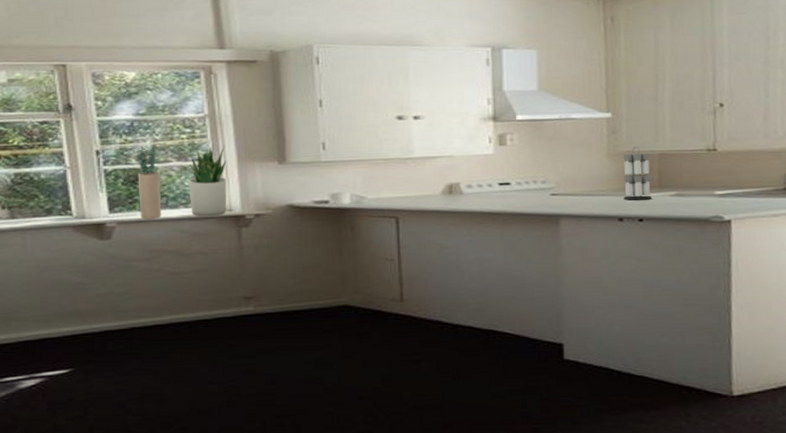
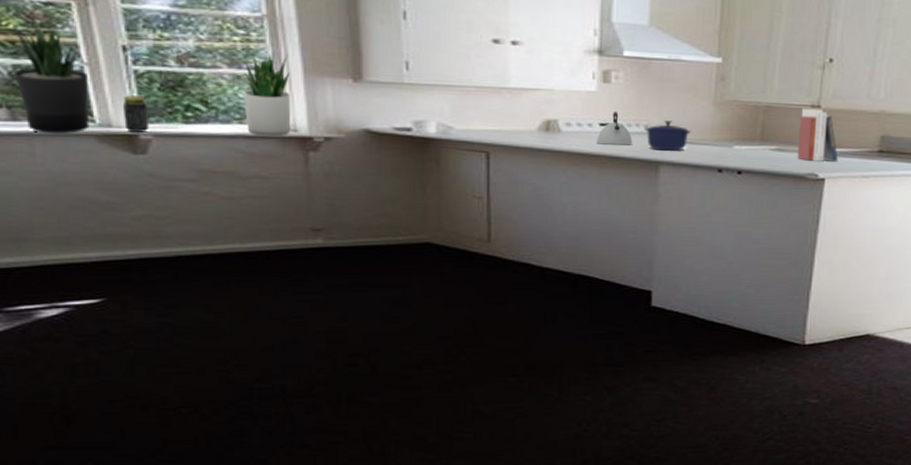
planter: none [15,137,70,228] -> present [14,20,89,135]
jar: none [94,191,114,221] -> present [122,95,150,132]
vase: present [138,141,162,220] -> none [178,41,210,135]
kettle: none [497,171,532,203] -> present [597,112,633,145]
cooking pot: none [541,175,588,205] -> present [643,120,691,152]
spice rack: present [623,146,652,201] -> none [725,96,756,153]
books: none [696,152,742,204] -> present [797,108,838,162]

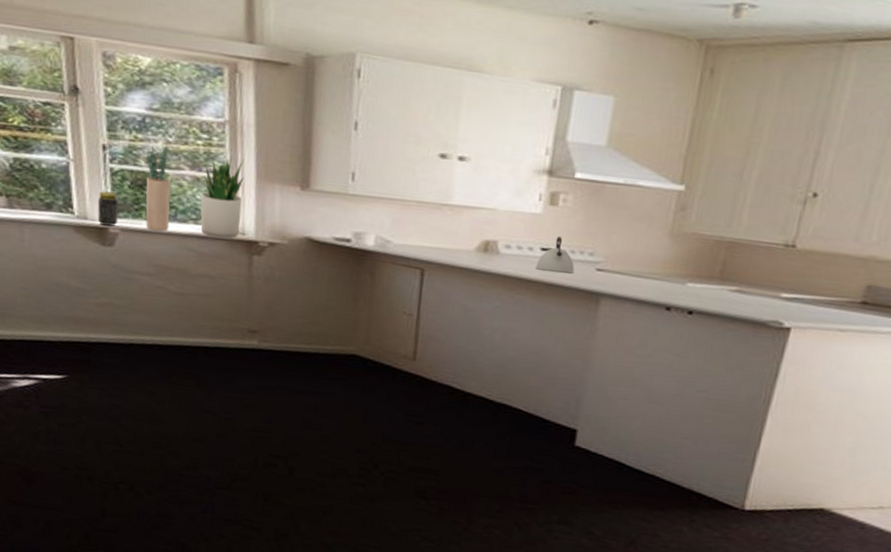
planter: present [14,20,89,135] -> none [14,118,73,223]
vase: none [178,41,210,135] -> present [145,143,171,232]
cooking pot: present [643,120,691,152] -> none [588,249,640,284]
books: present [797,108,838,162] -> none [760,247,810,310]

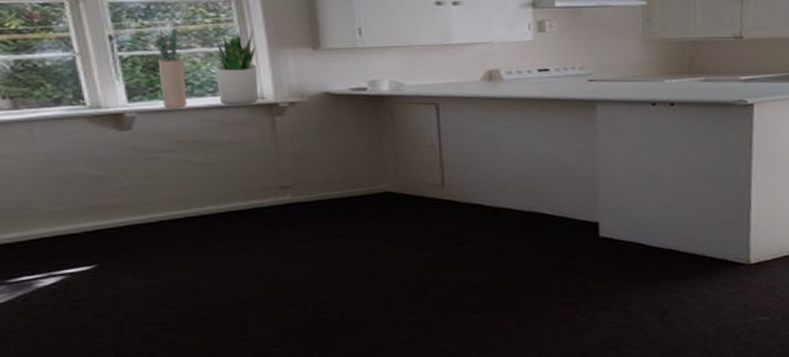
jar: present [97,191,118,226] -> none [109,78,134,111]
kettle: present [536,236,575,274] -> none [536,58,570,89]

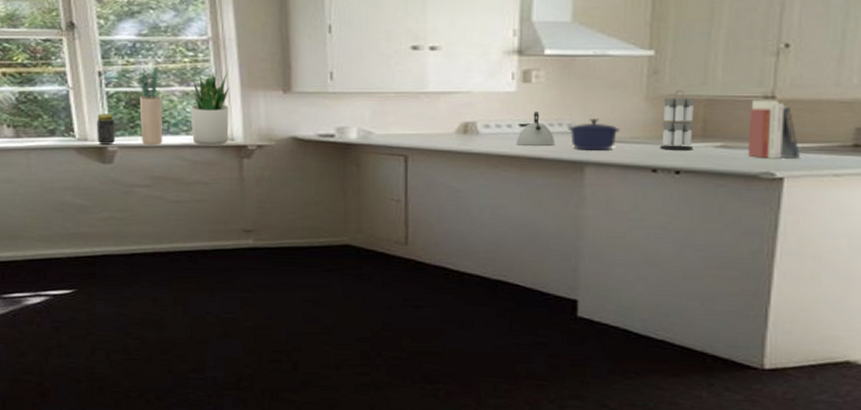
jar: none [109,78,134,111] -> present [96,113,116,145]
kettle: none [536,58,570,89] -> present [517,112,555,146]
cooking pot: none [579,61,623,91] -> present [567,119,620,152]
spice rack: none [657,34,683,86] -> present [660,90,695,150]
books: none [724,39,764,89] -> present [747,100,800,159]

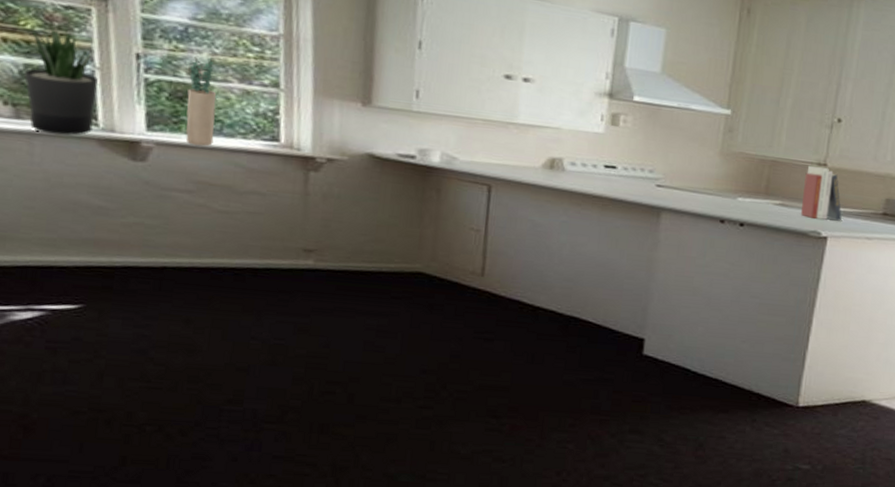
planter: none [20,55,73,149] -> present [24,21,99,136]
jar: present [96,113,116,145] -> none [127,102,153,140]
planter: present [190,69,230,146] -> none [250,70,301,155]
kettle: present [517,112,555,146] -> none [600,155,637,190]
cooking pot: present [567,119,620,152] -> none [648,167,696,199]
spice rack: present [660,90,695,150] -> none [729,149,762,206]

